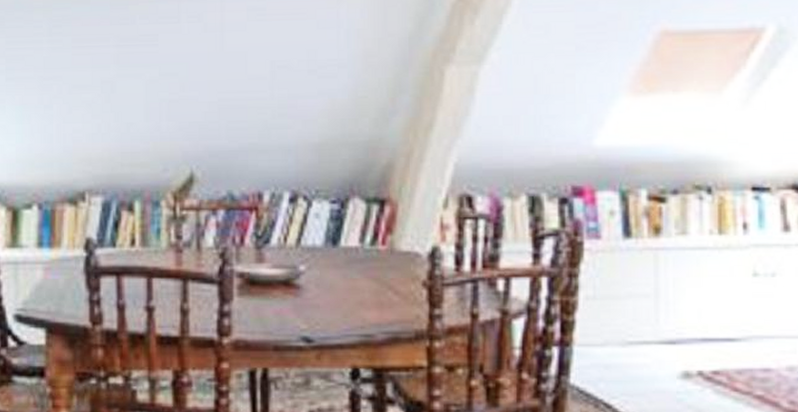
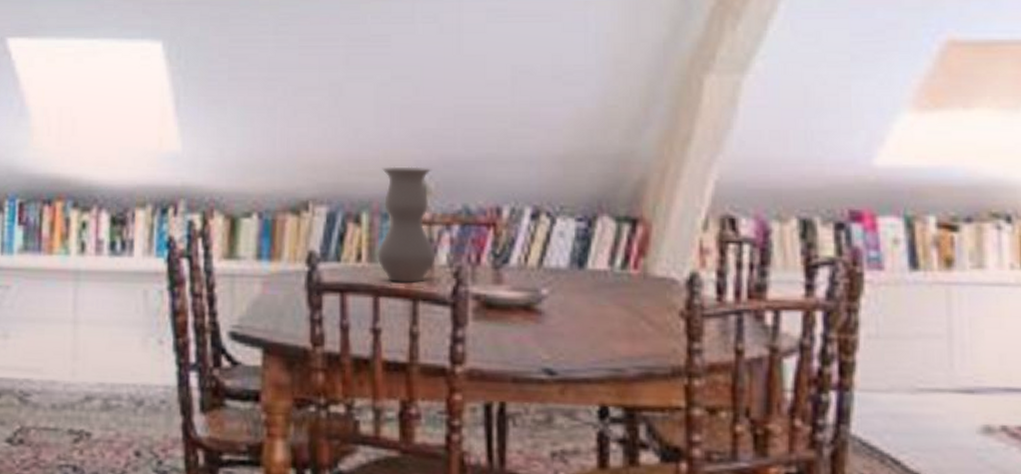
vase: none [149,157,203,265] -> present [377,166,436,284]

